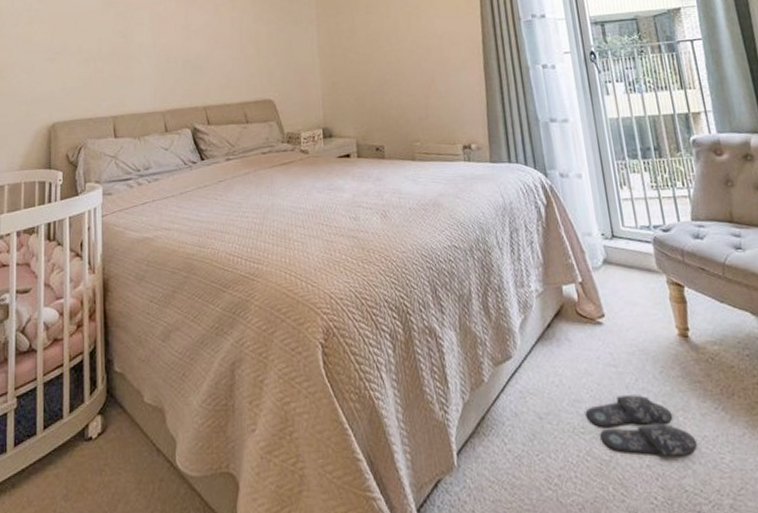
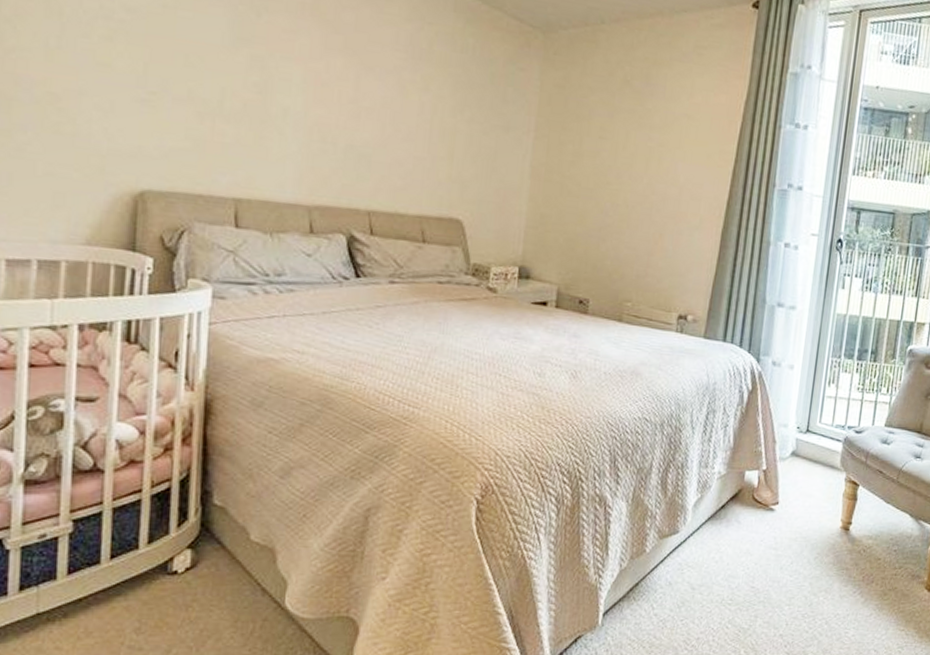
slippers: present [585,395,697,457] -> none [736,575,829,630]

